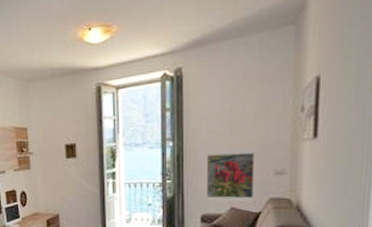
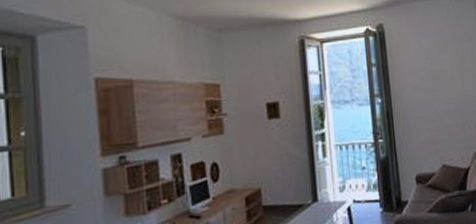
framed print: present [206,148,254,202] -> none [414,103,462,160]

